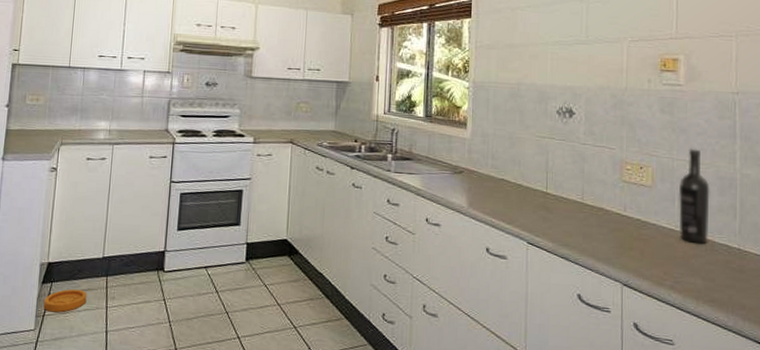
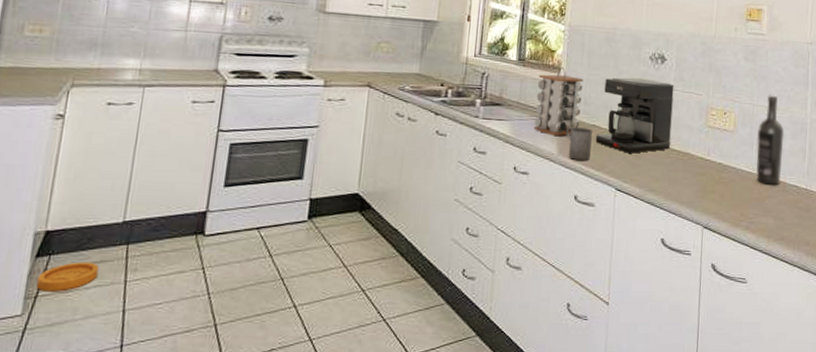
spice rack: none [443,122,490,190] -> present [533,66,583,136]
mug: none [475,181,501,215] -> present [566,127,593,161]
coffee maker: none [505,132,584,208] -> present [595,77,674,154]

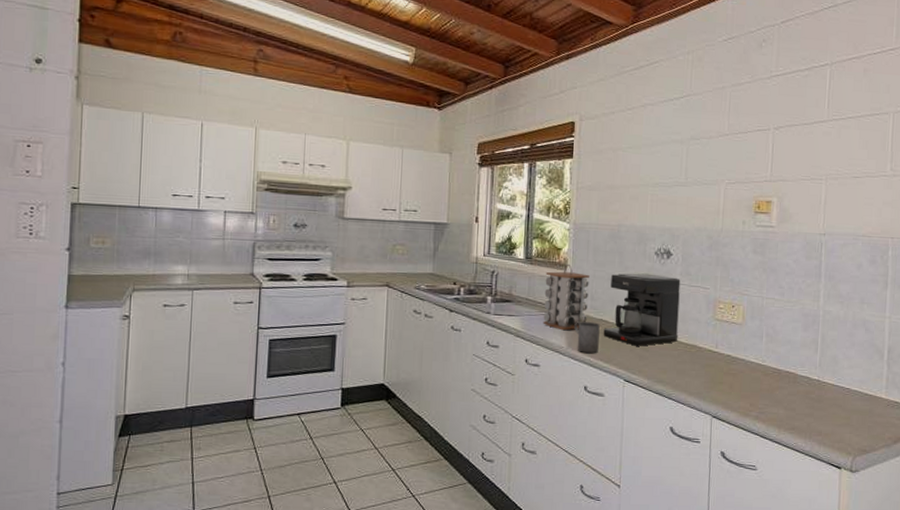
pet bowl: present [36,261,100,292] -> none [121,441,170,466]
wine bottle: present [755,95,784,186] -> none [765,287,795,377]

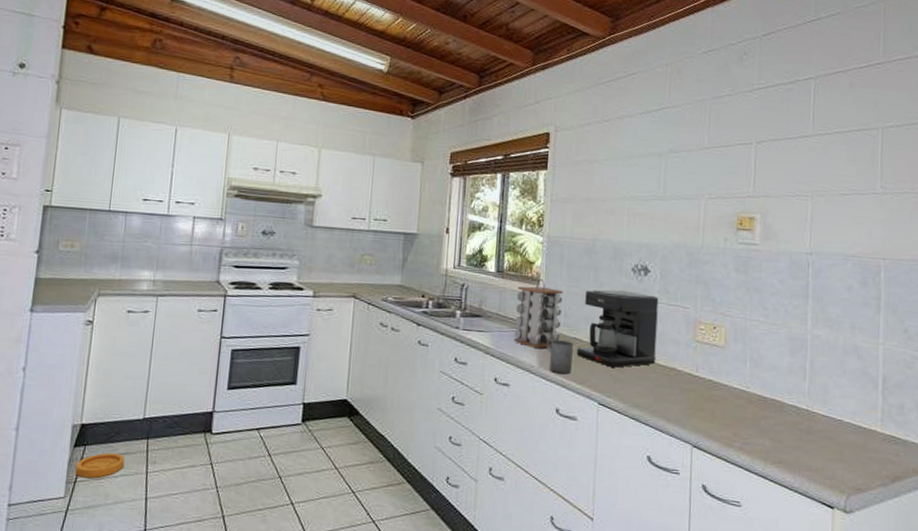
pet bowl: none [121,441,170,466] -> present [75,452,125,479]

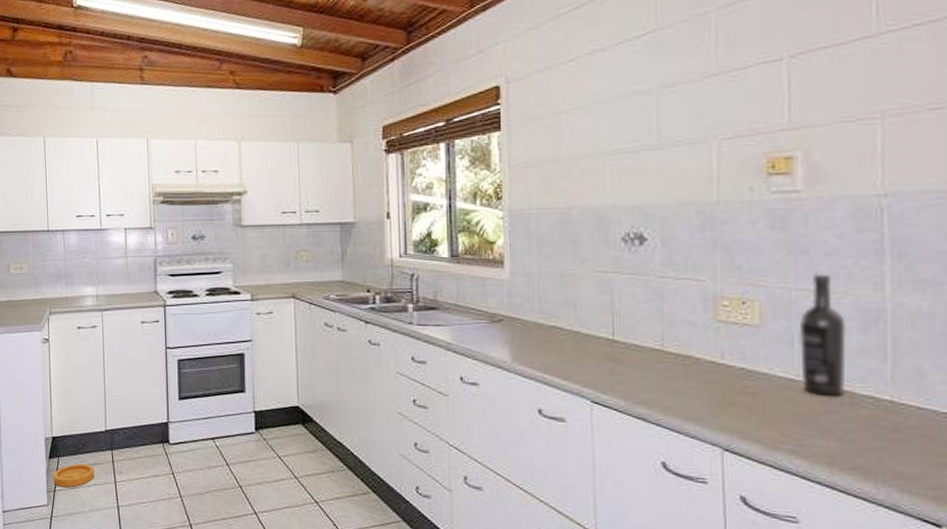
spice rack: present [513,278,563,348] -> none [477,259,535,340]
mug: present [546,339,573,374] -> none [519,330,554,369]
coffee maker: present [576,289,659,368] -> none [558,266,664,359]
wine bottle: none [749,309,782,406] -> present [798,274,847,397]

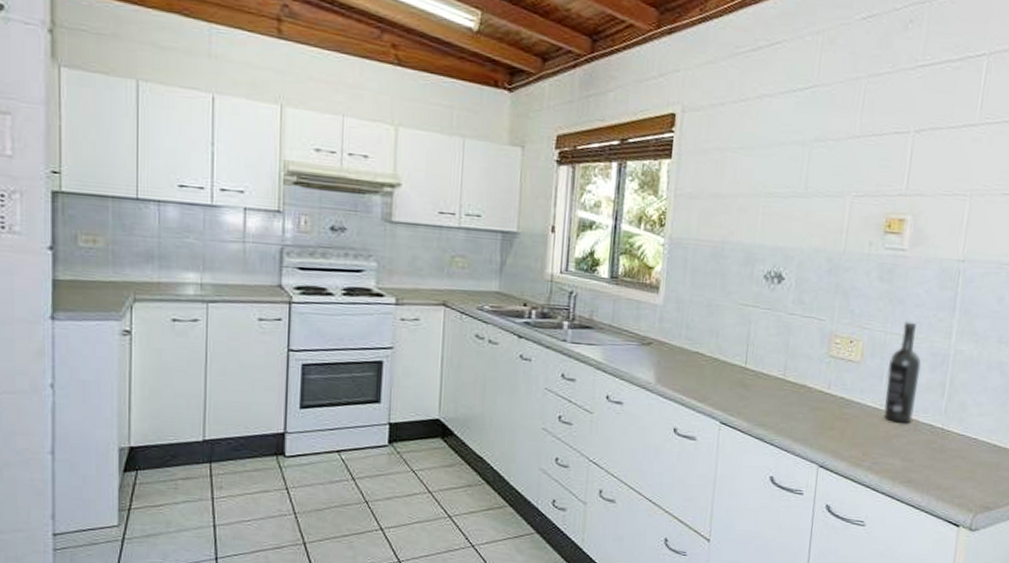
pet bowl: present [53,463,95,488] -> none [128,477,186,506]

